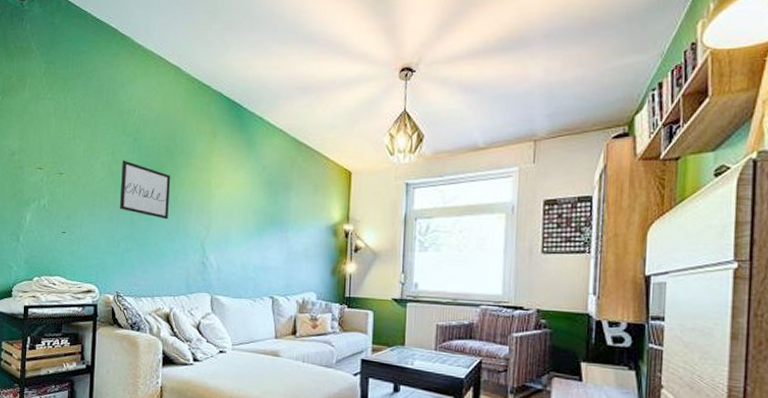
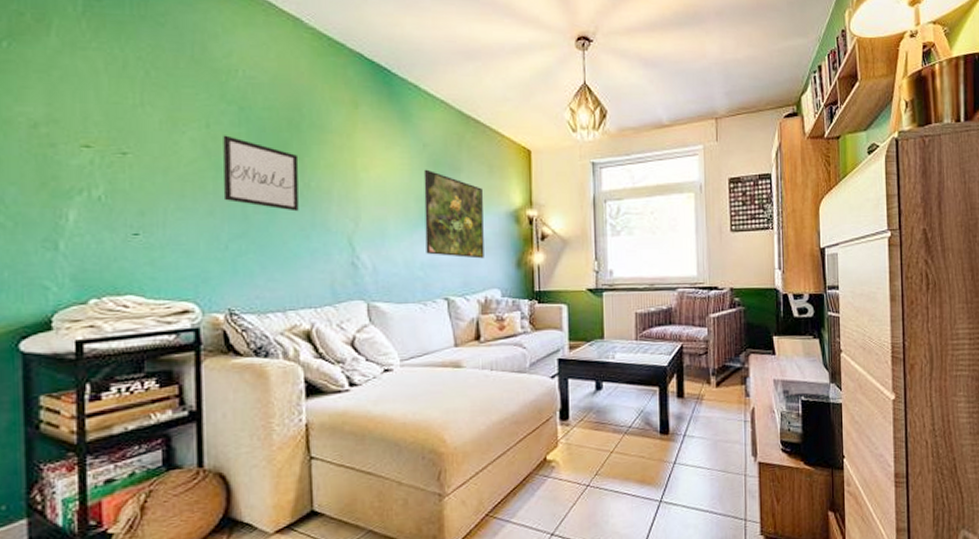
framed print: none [258,187,308,265] -> present [423,169,484,259]

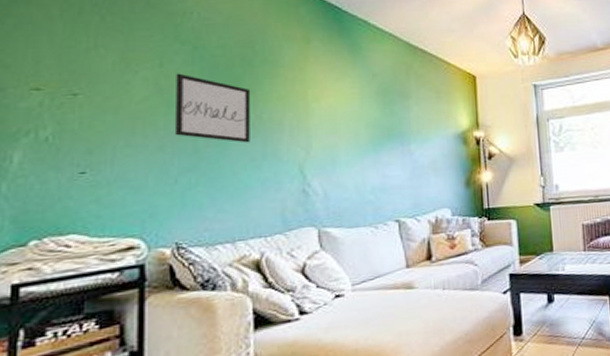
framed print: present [423,169,484,259] -> none [373,97,434,180]

